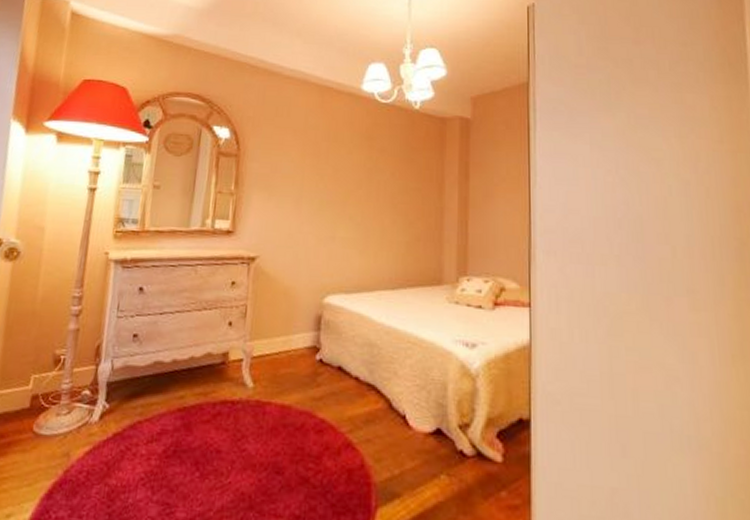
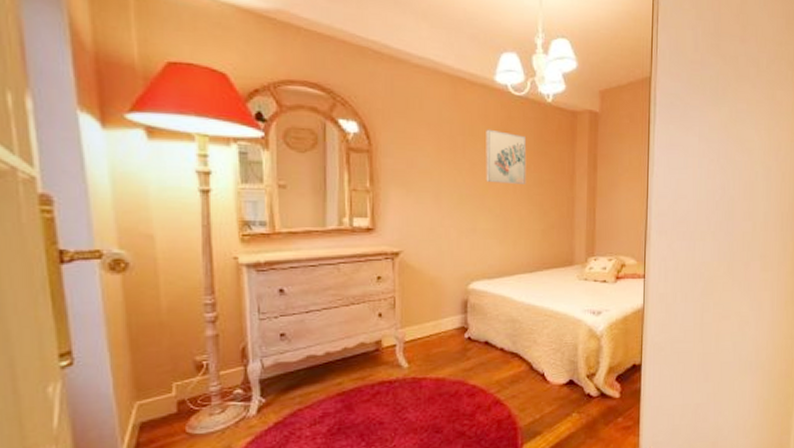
wall art: none [348,135,392,192] -> present [486,129,527,184]

